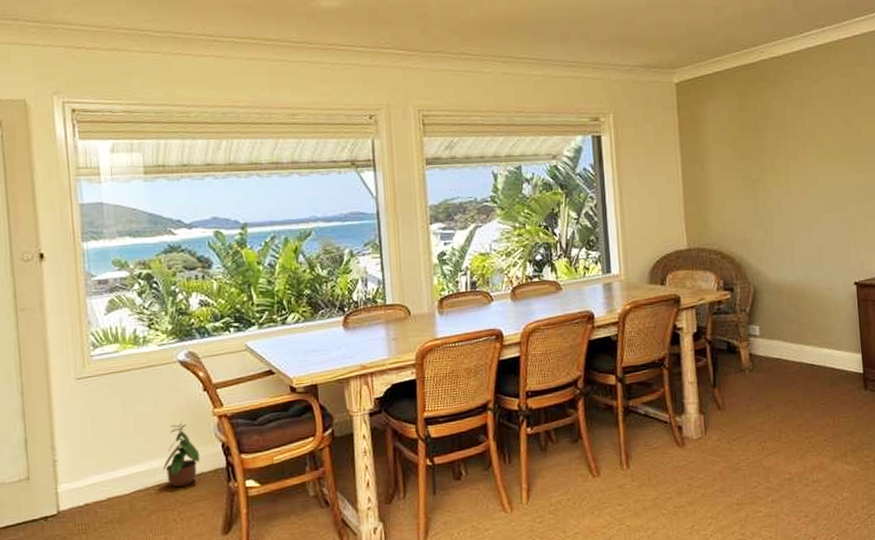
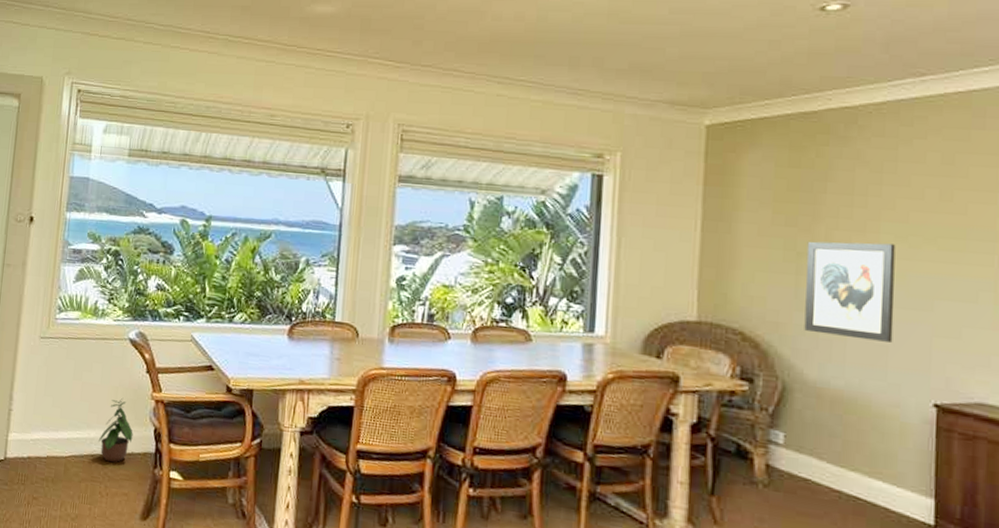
wall art: none [759,164,824,243] -> present [804,241,896,343]

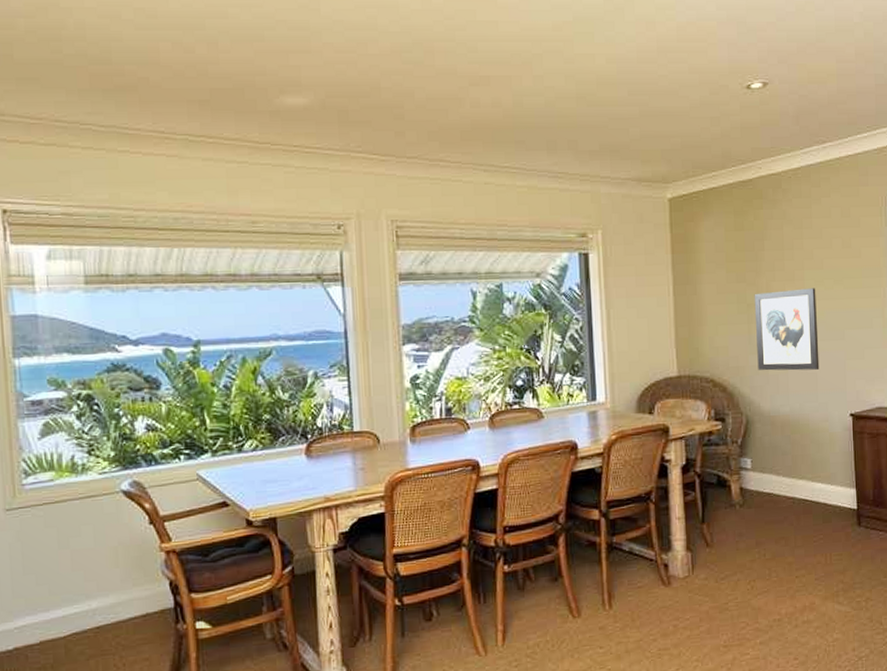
potted plant: present [98,397,133,463] -> none [102,556,145,630]

